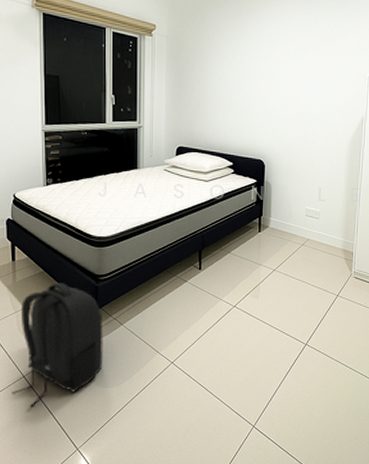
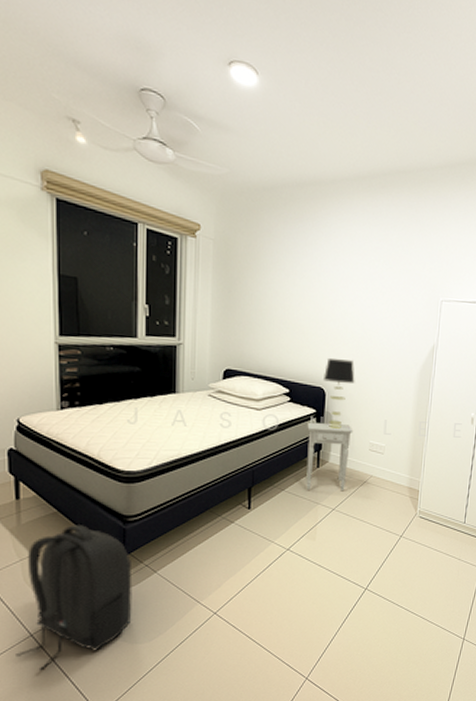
nightstand: none [249,191,291,253] -> present [306,422,354,490]
table lamp: none [263,134,291,196] -> present [324,359,355,429]

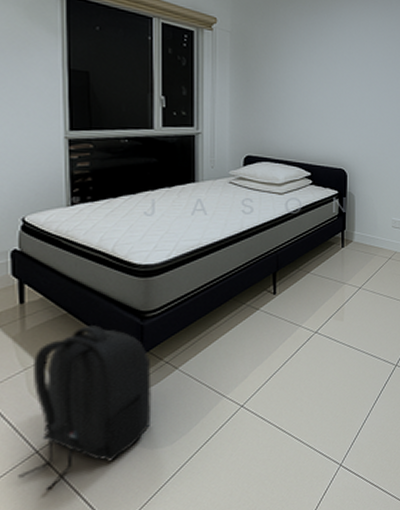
nightstand: present [306,422,354,490] -> none [330,203,376,270]
table lamp: present [324,359,355,429] -> none [345,141,375,208]

